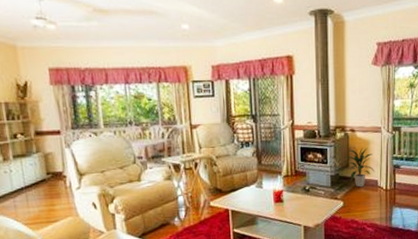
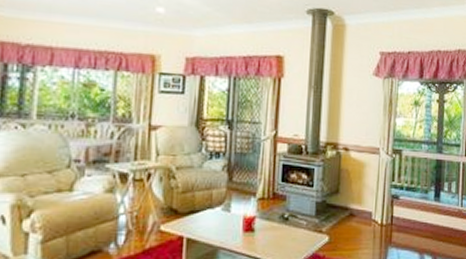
indoor plant: present [346,147,375,188] -> none [337,171,370,220]

